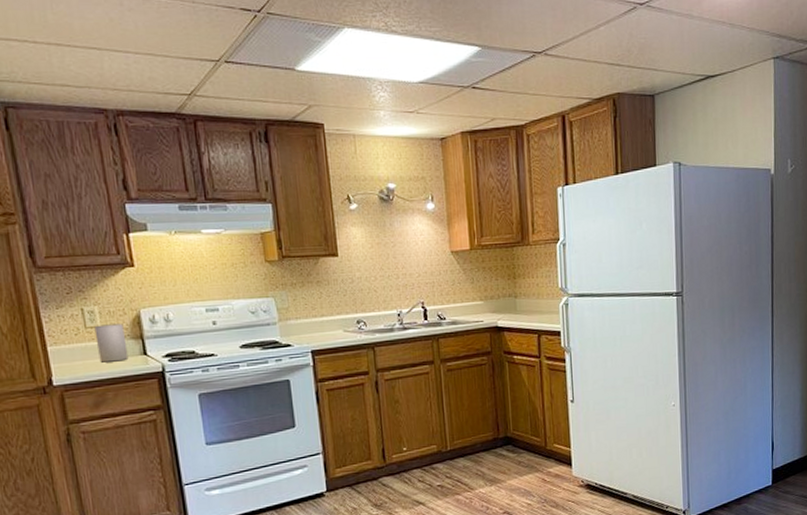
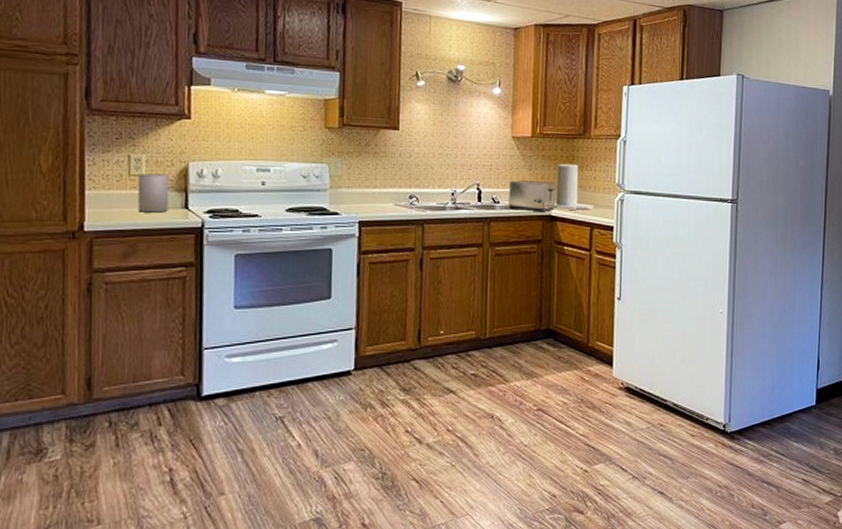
toaster: none [452,292,501,325] -> present [508,179,556,213]
paper towel: none [499,272,539,320] -> present [555,163,594,211]

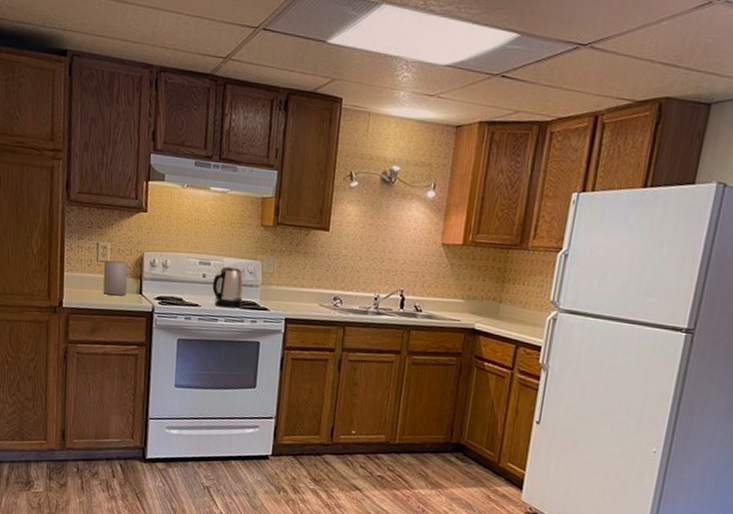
kettle: none [273,172,310,216] -> present [212,266,243,309]
toaster: present [508,179,556,213] -> none [430,288,484,325]
paper towel: present [555,163,594,211] -> none [480,275,522,327]

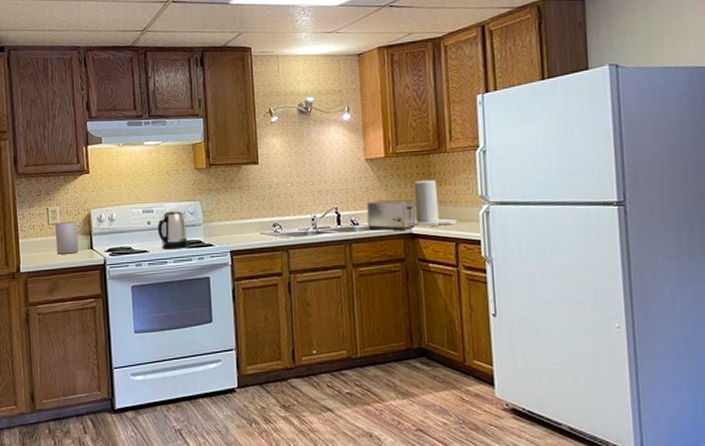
toaster: none [430,288,484,325] -> present [366,199,416,231]
paper towel: none [480,275,522,327] -> present [414,179,457,227]

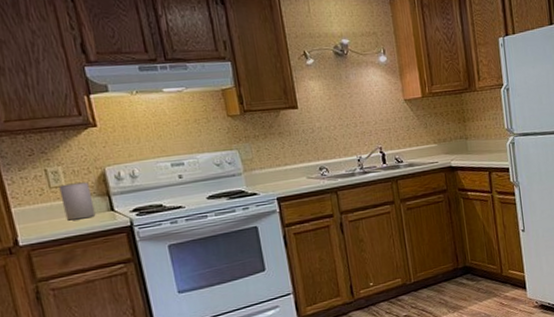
kettle: present [157,211,188,250] -> none [191,161,230,204]
toaster: present [366,199,416,231] -> none [408,135,454,166]
paper towel: present [414,179,457,227] -> none [450,116,489,160]

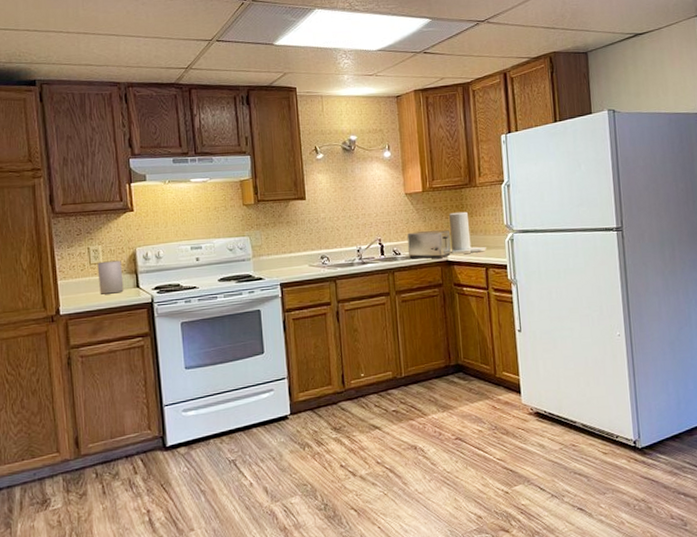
toaster: none [408,135,454,166] -> present [406,230,451,259]
paper towel: none [450,116,489,160] -> present [449,211,486,255]

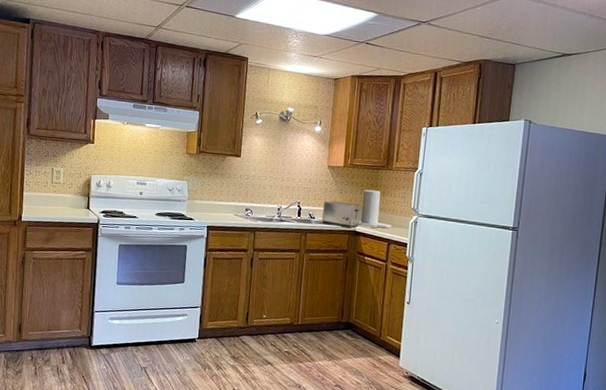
canister: present [97,260,124,294] -> none [56,182,78,211]

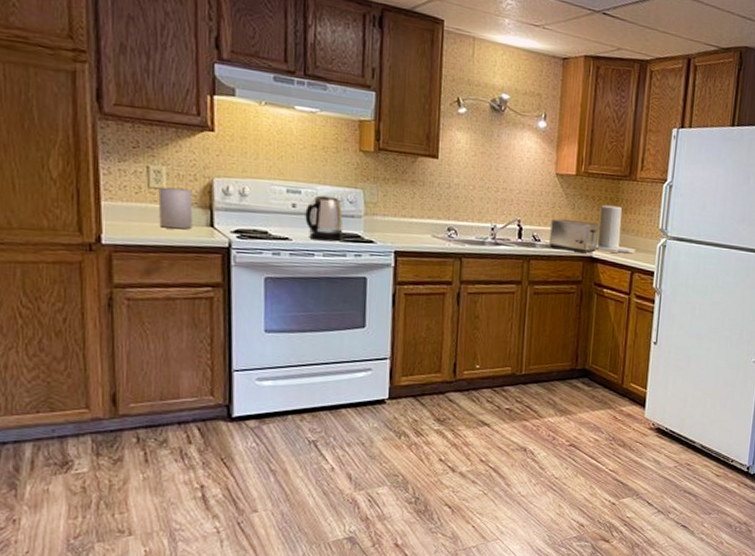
canister: none [56,182,78,211] -> present [158,187,193,230]
kettle: none [147,186,173,219] -> present [305,195,344,242]

